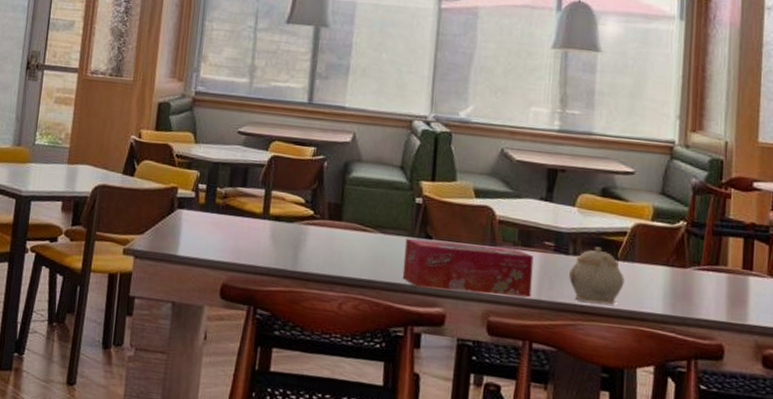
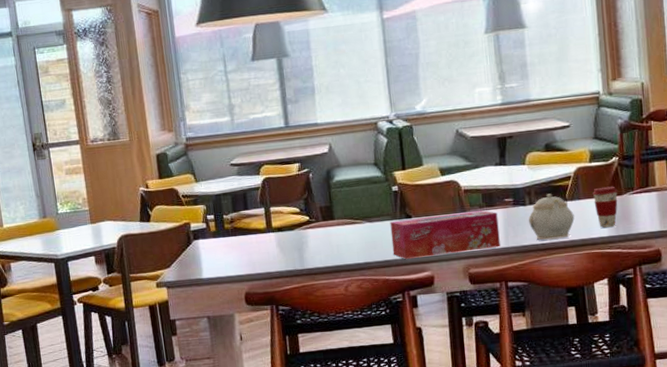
coffee cup: none [649,253,681,304] -> present [592,186,618,228]

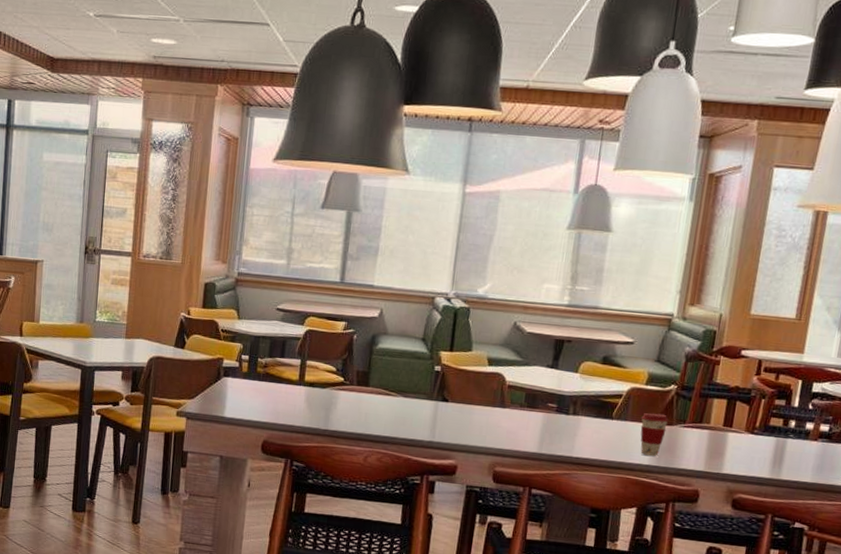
tissue box: present [390,210,500,259] -> none [420,401,538,451]
teapot: present [529,193,575,240] -> none [568,407,617,457]

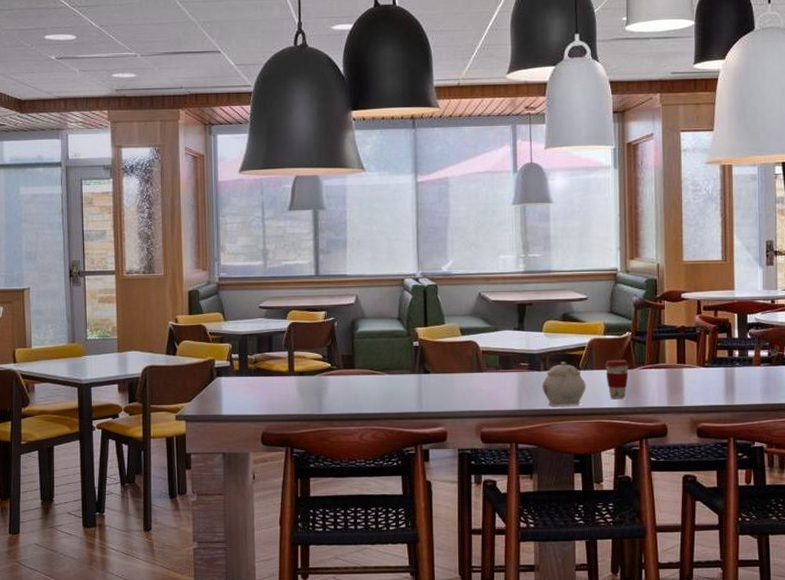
teapot: none [568,407,617,457] -> present [542,361,586,407]

